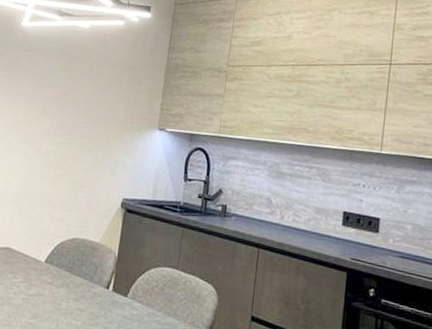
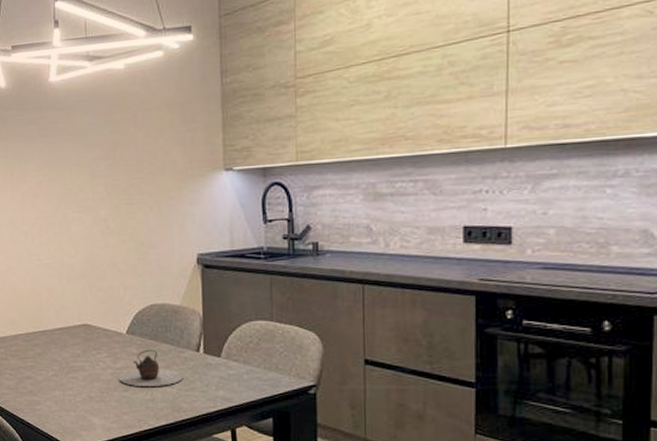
teapot: none [28,280,90,318] -> present [118,349,183,386]

